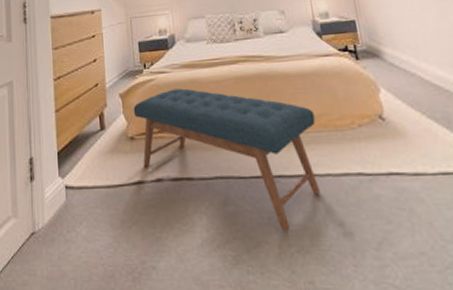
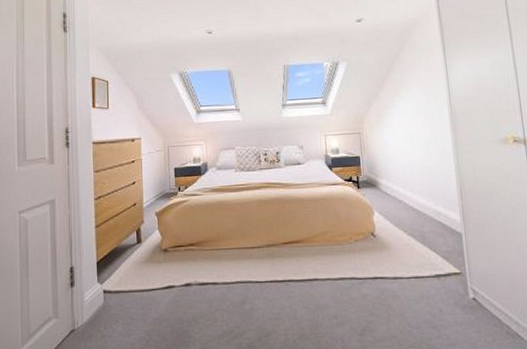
bench: present [133,88,320,232] -> none [167,209,321,324]

